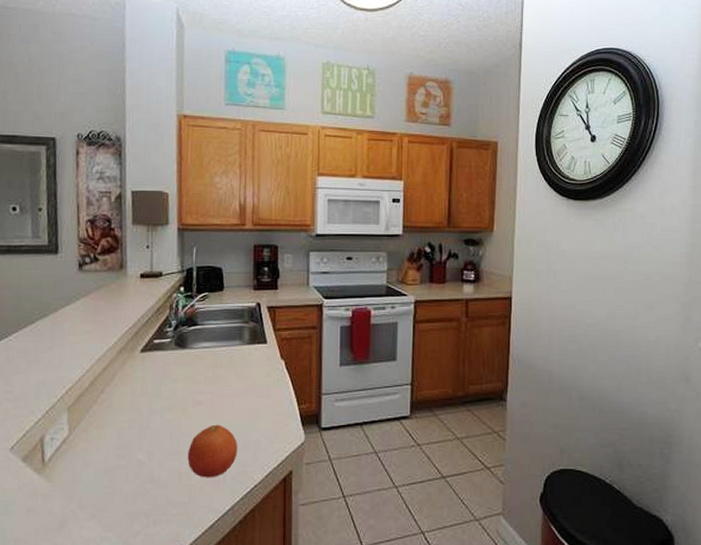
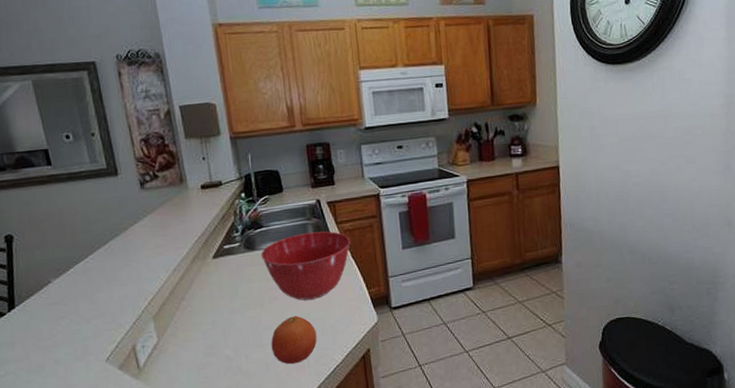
mixing bowl: none [191,336,287,409] -> present [260,231,351,301]

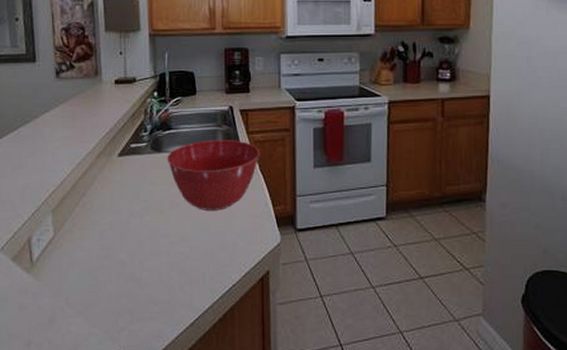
fruit: present [271,315,317,365] -> none [167,226,215,278]

